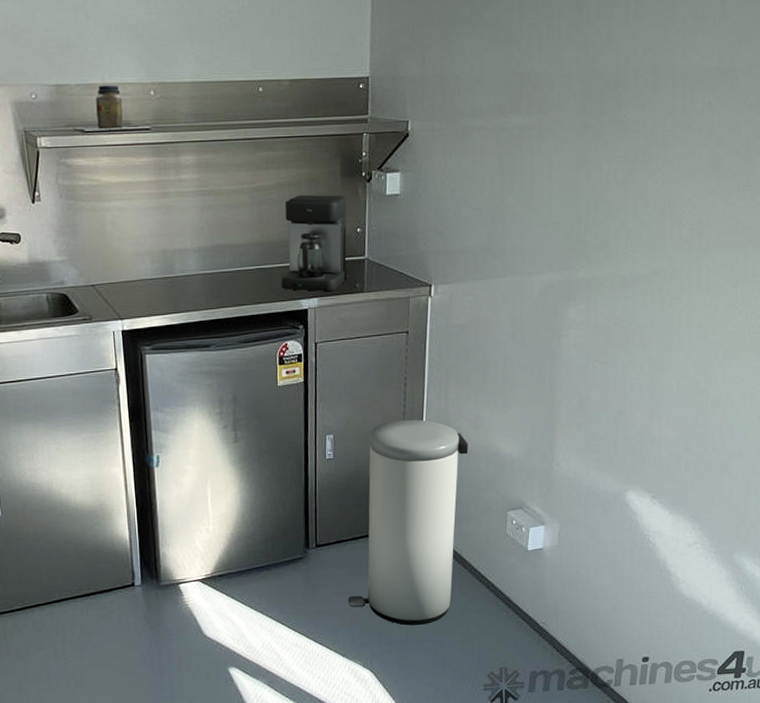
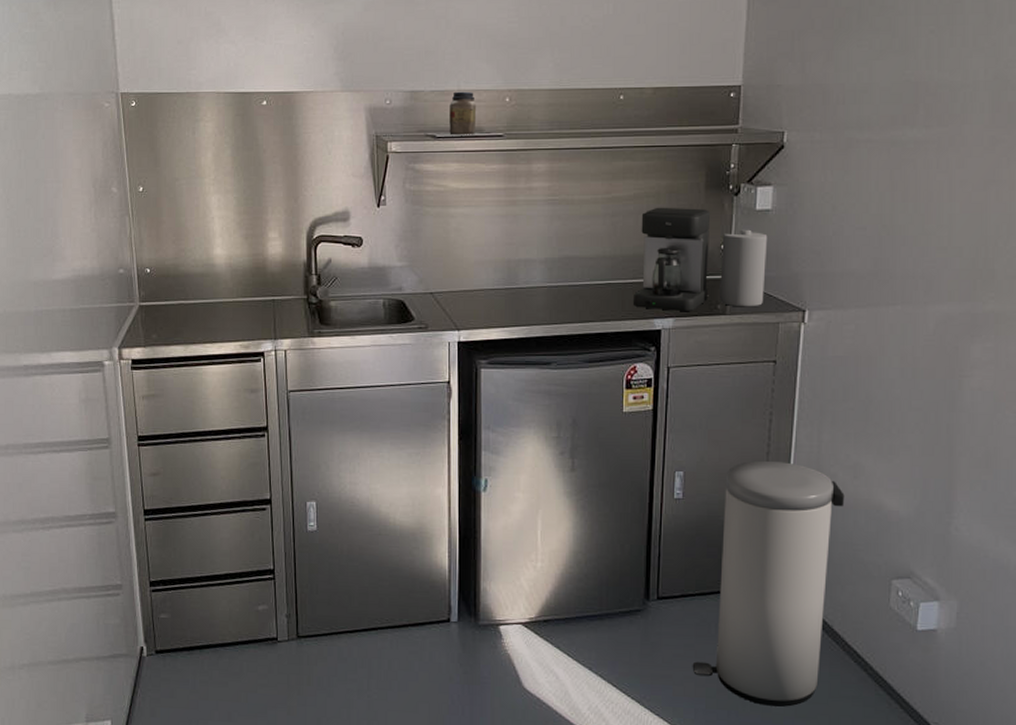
paper towel holder: none [357,213,398,285] -> present [720,229,768,307]

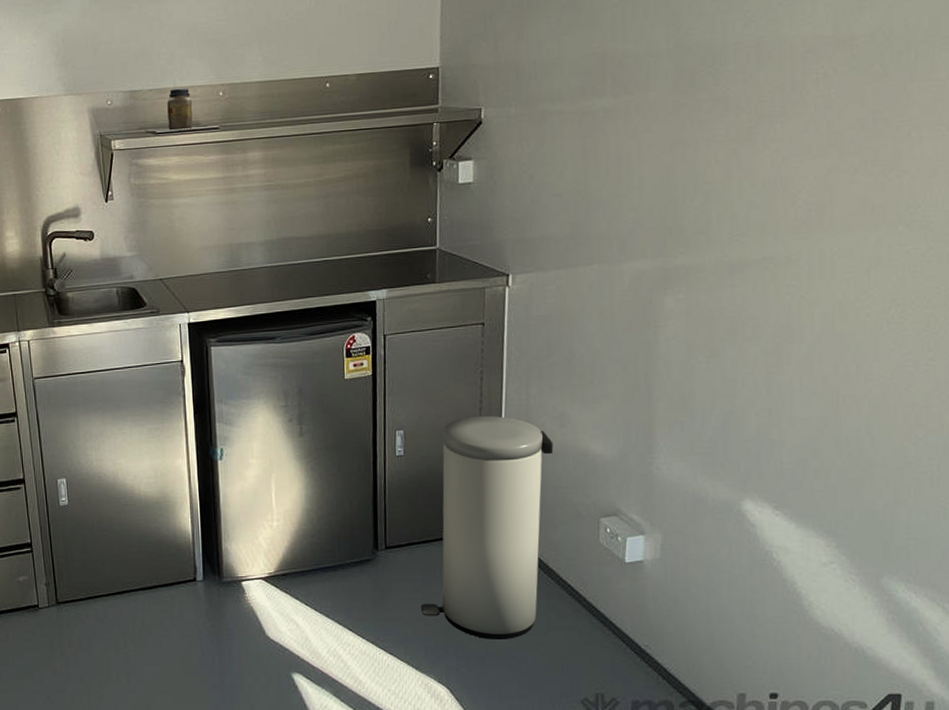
coffee maker: present [632,207,711,312] -> none [348,185,418,283]
paper towel holder: present [720,229,768,307] -> none [428,202,471,275]

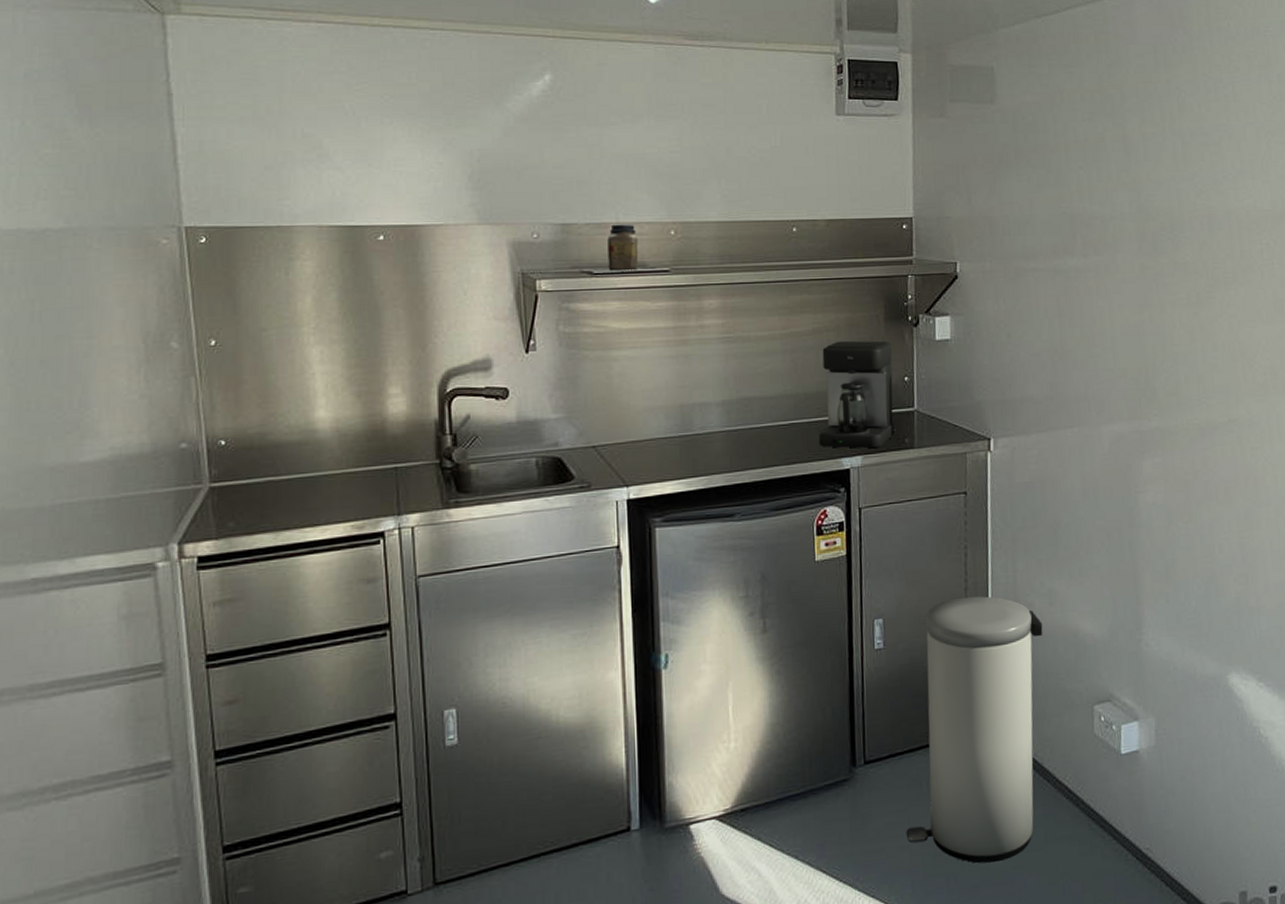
coffee maker: none [348,185,418,283] -> present [818,340,895,449]

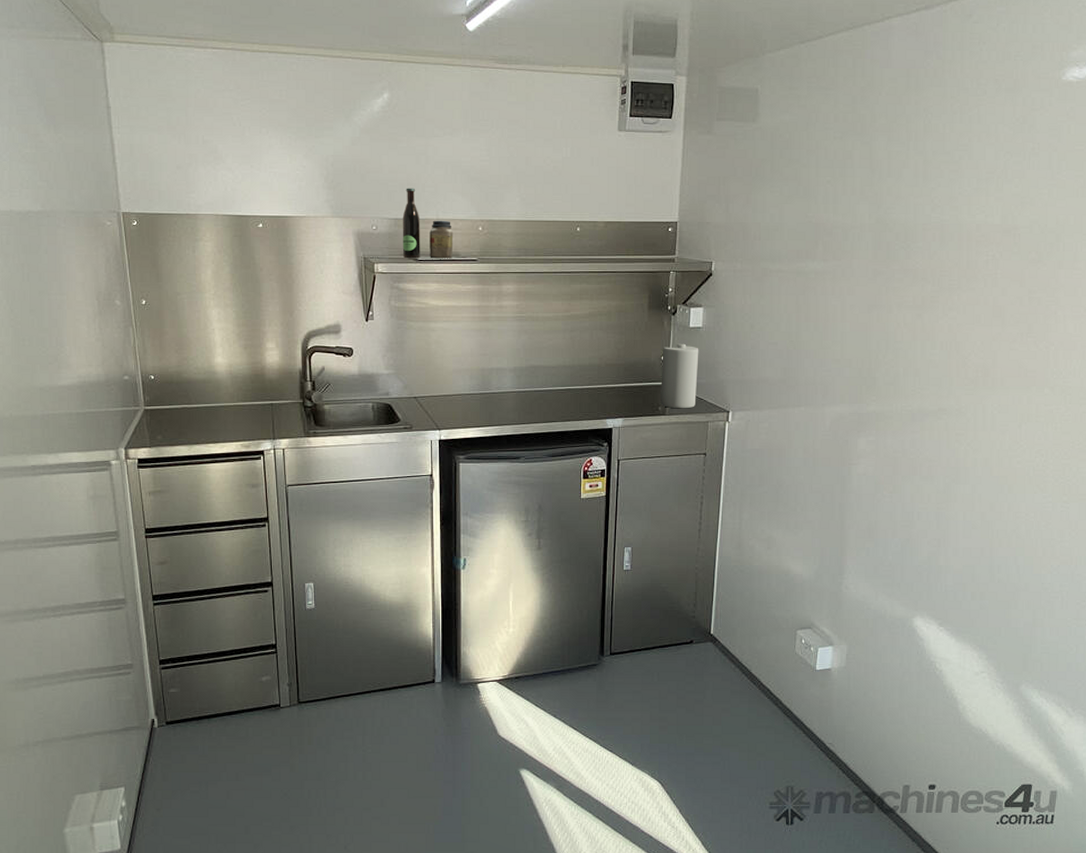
bottle: none [571,186,597,273] -> present [402,188,420,259]
coffee maker: present [818,340,895,449] -> none [588,324,653,413]
paper towel holder: none [905,360,950,440] -> present [660,343,699,409]
pedal bin: present [905,596,1043,863] -> none [639,536,760,738]

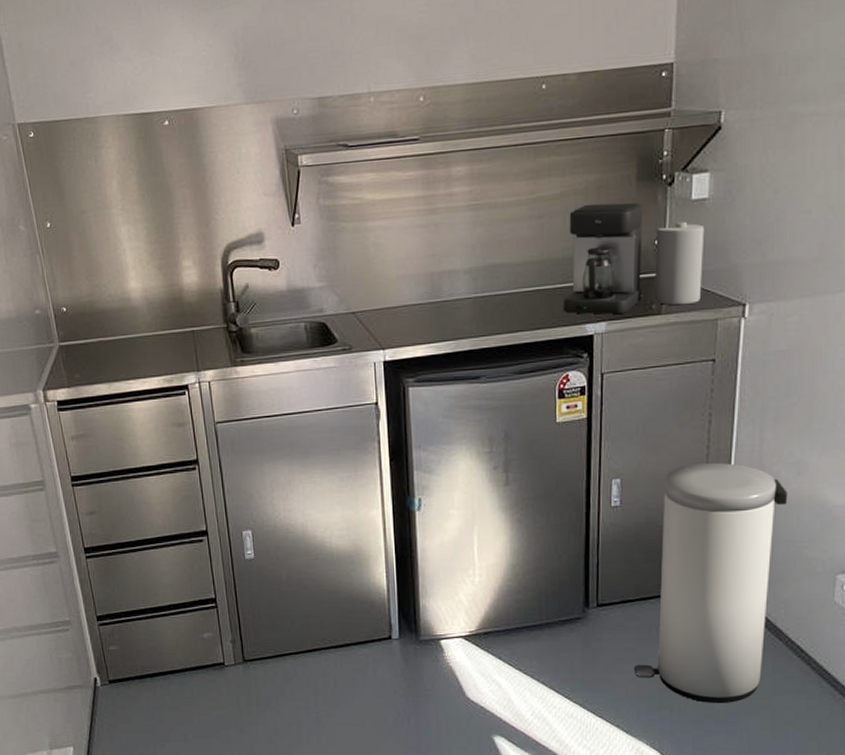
bottle: present [402,188,420,259] -> none [327,56,351,146]
jar: present [430,220,454,259] -> none [360,93,390,143]
coffee maker: none [588,324,653,413] -> present [562,202,643,315]
pedal bin: none [639,536,760,738] -> present [633,462,788,703]

